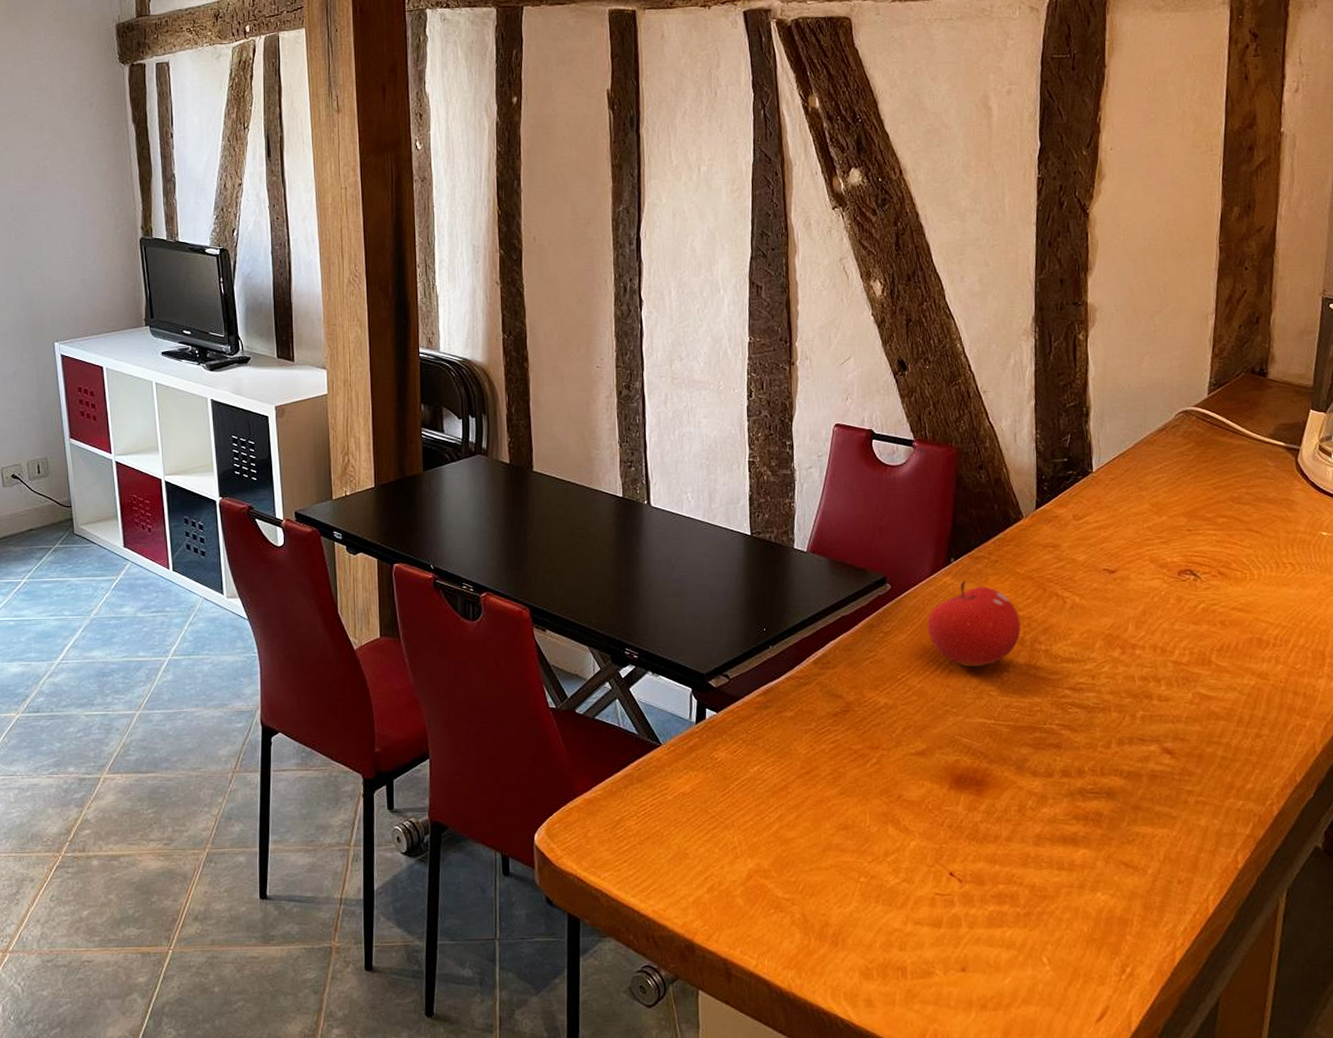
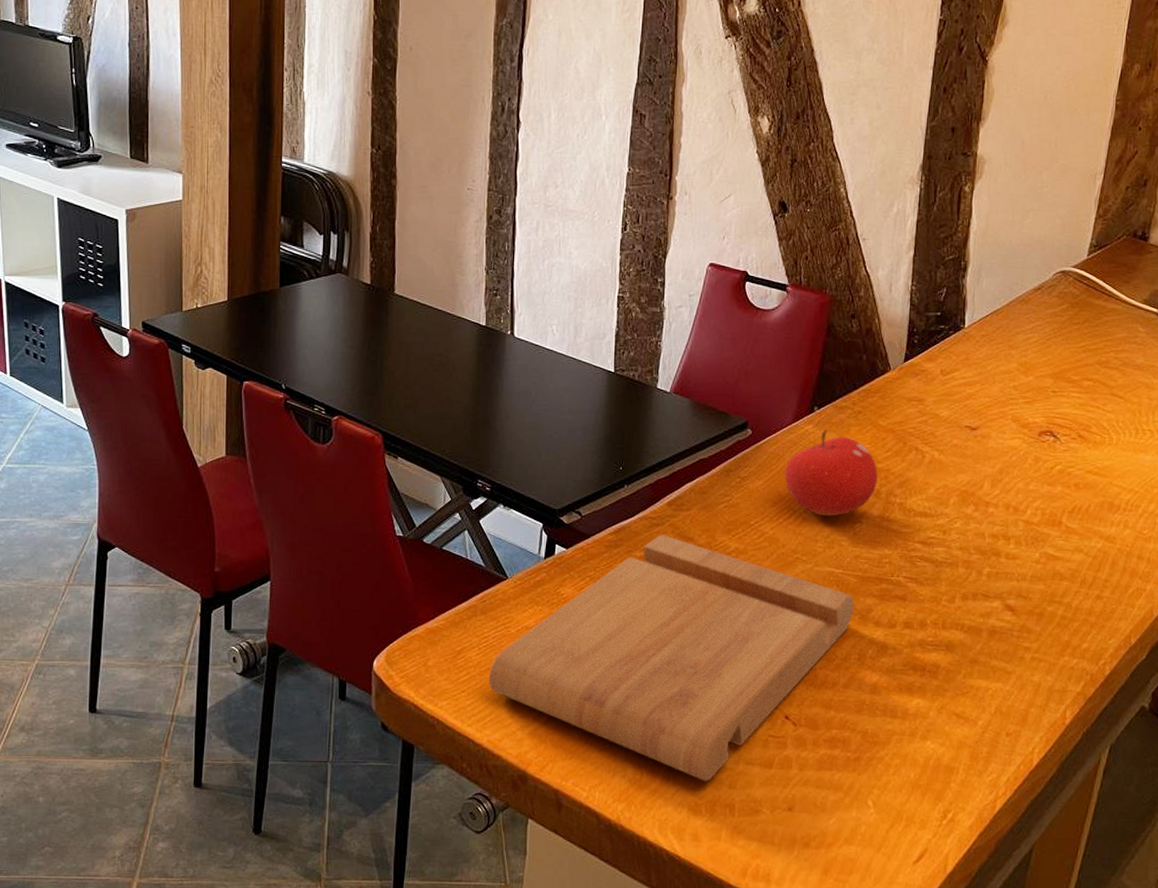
cutting board: none [649,694,1010,944] -> present [488,535,855,781]

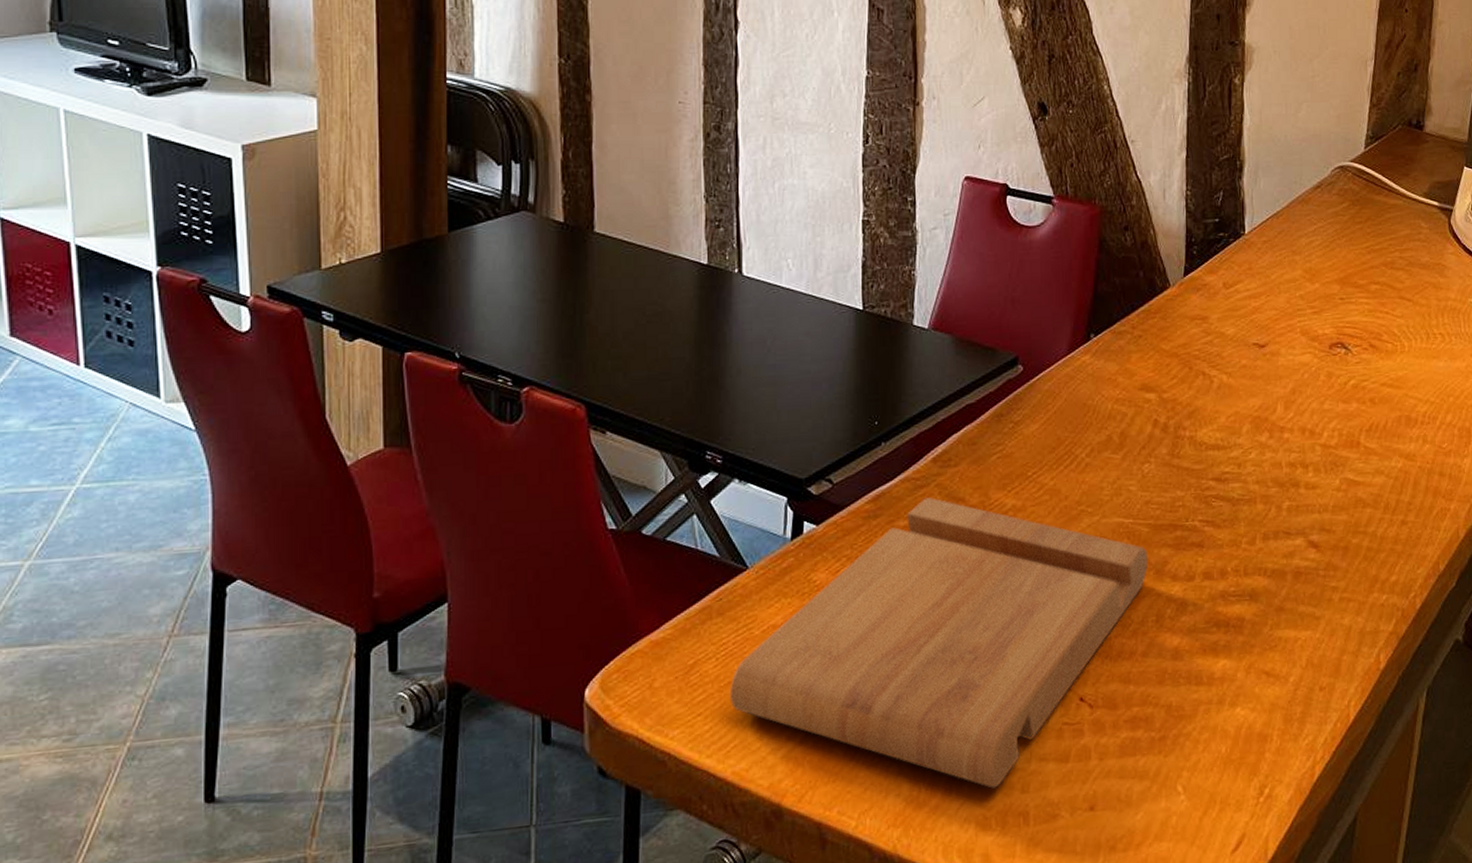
fruit: present [784,429,878,517] -> none [1062,359,1164,459]

